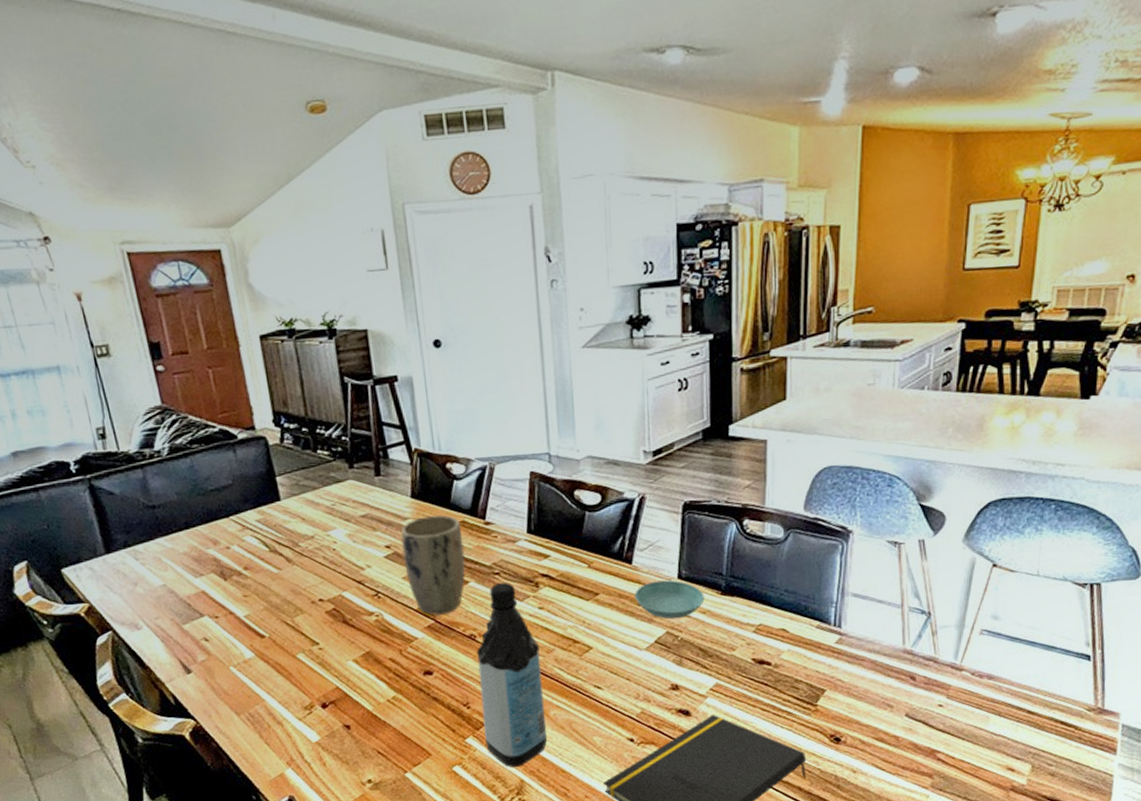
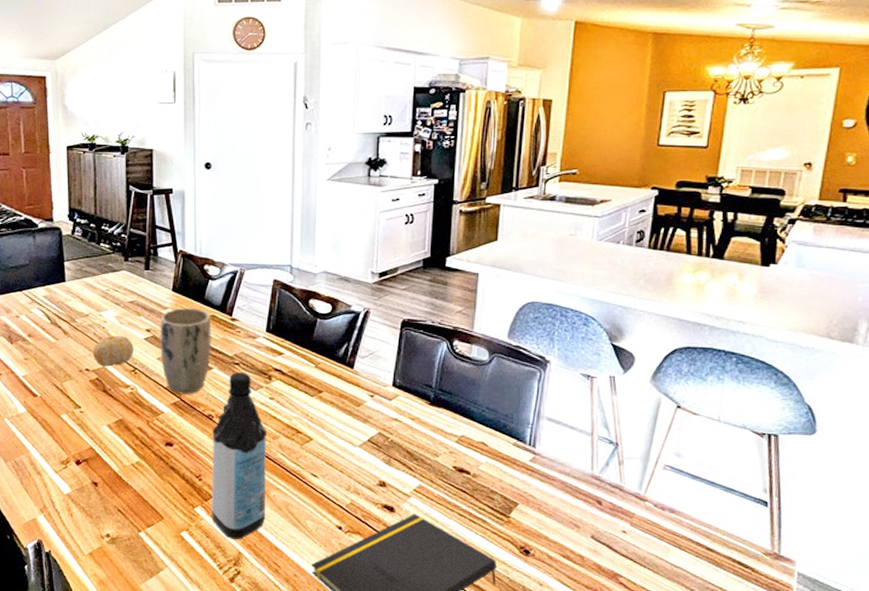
fruit: none [324,556,374,595] -> present [93,335,134,367]
saucer: present [635,580,705,619] -> none [353,386,415,421]

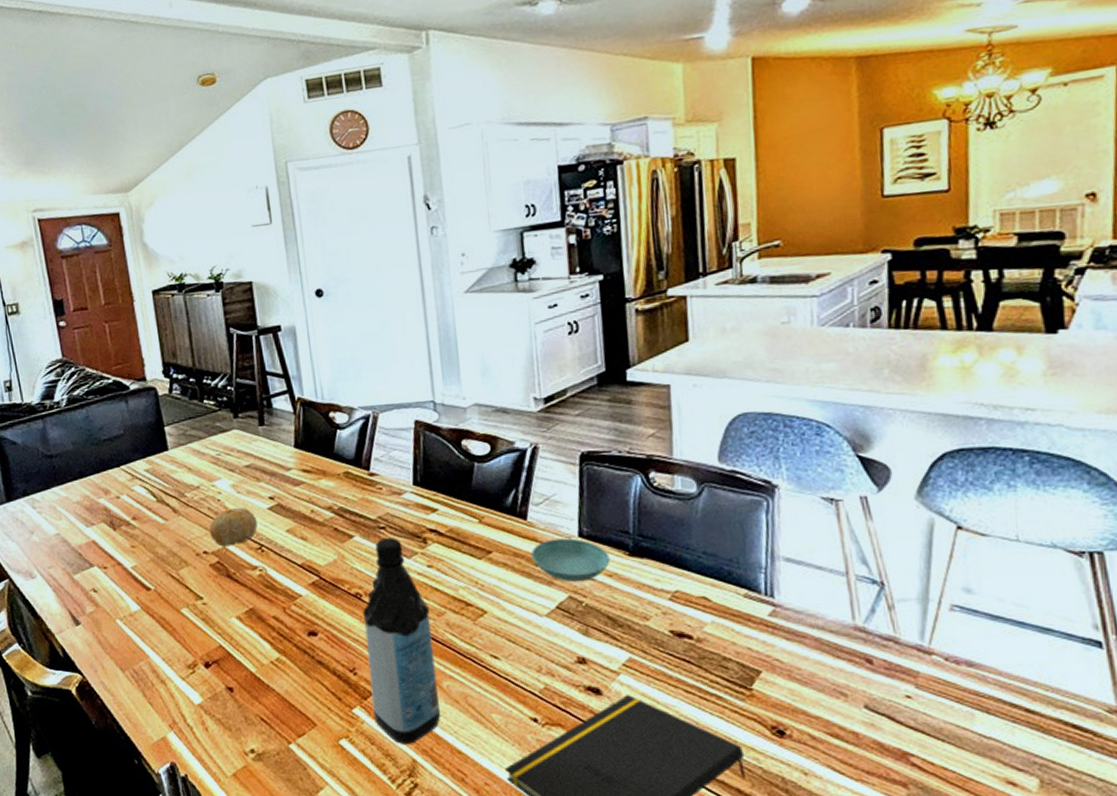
plant pot: present [160,308,211,394] -> none [284,466,350,571]
saucer: none [353,386,415,421] -> present [531,538,610,581]

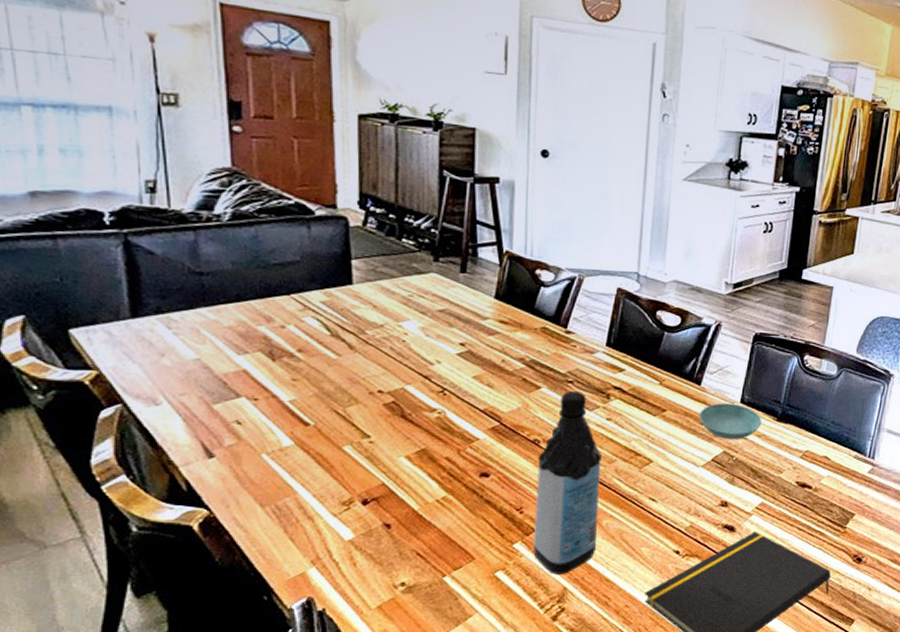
fruit: present [209,507,258,547] -> none [389,350,443,388]

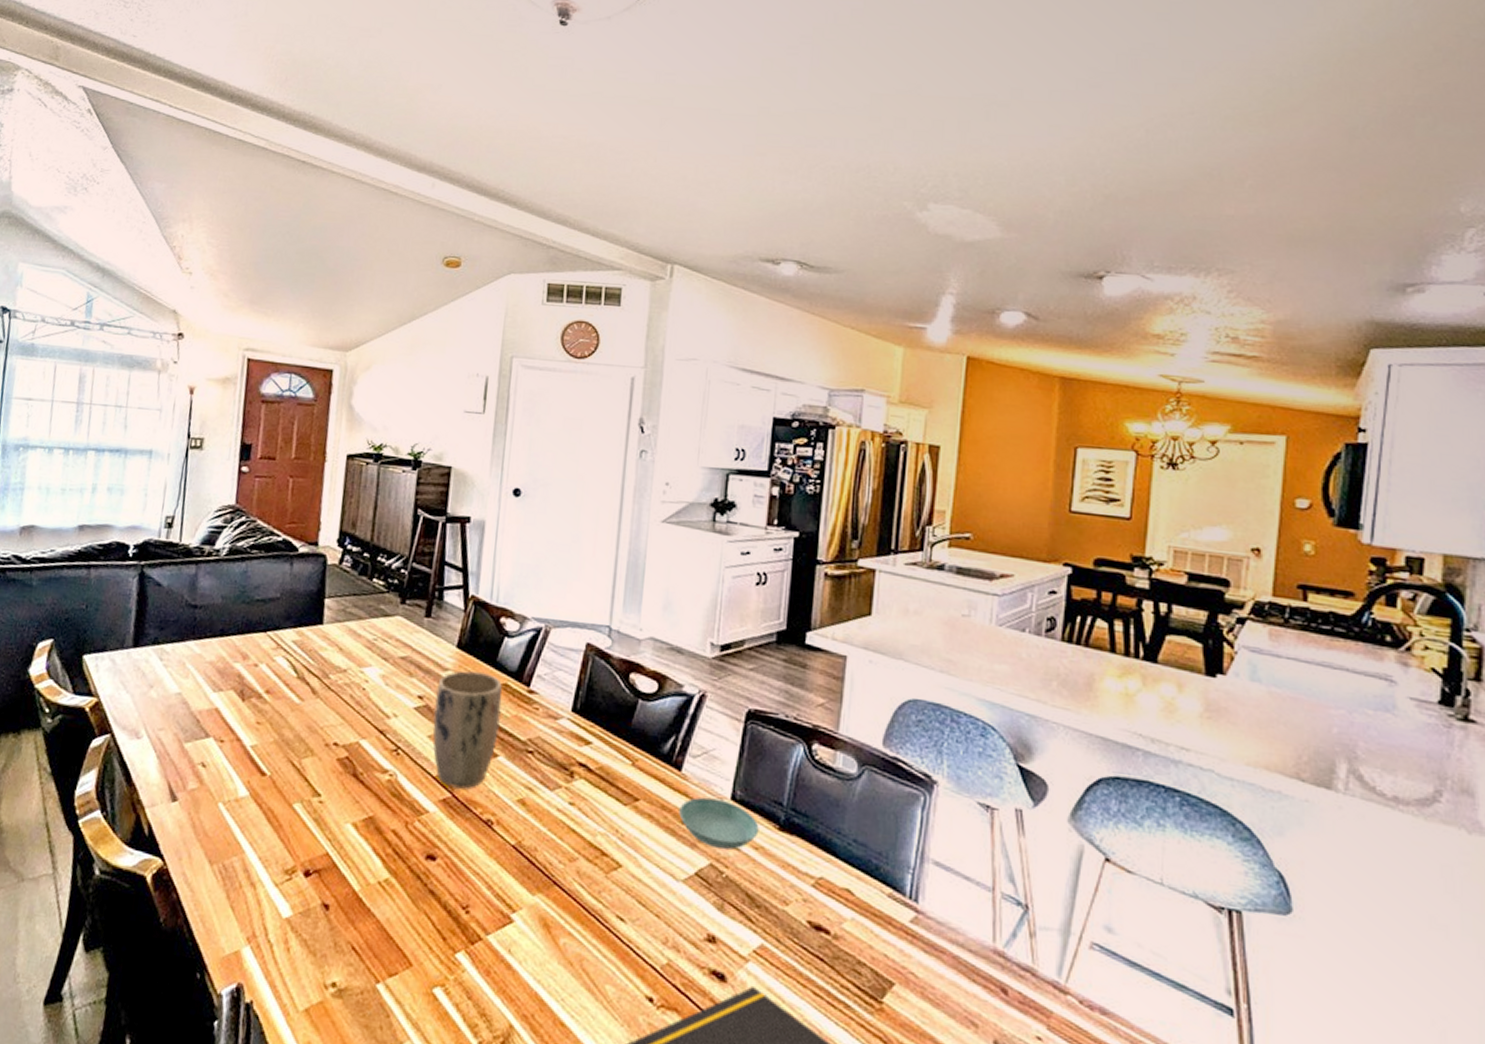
plant pot: none [477,319,542,417] -> present [432,671,503,789]
water bottle: present [533,391,602,574] -> none [477,763,562,1006]

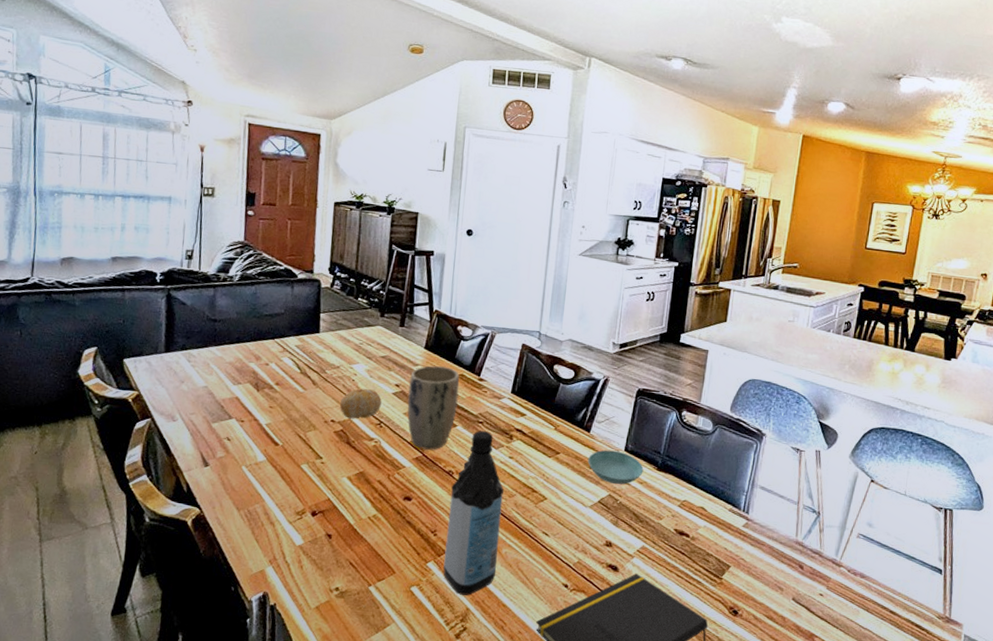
fruit: none [345,700,400,743] -> present [340,388,382,419]
water bottle: none [477,763,562,1006] -> present [443,431,504,596]

